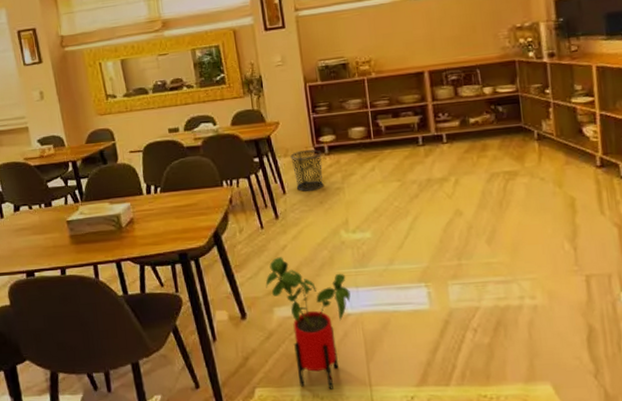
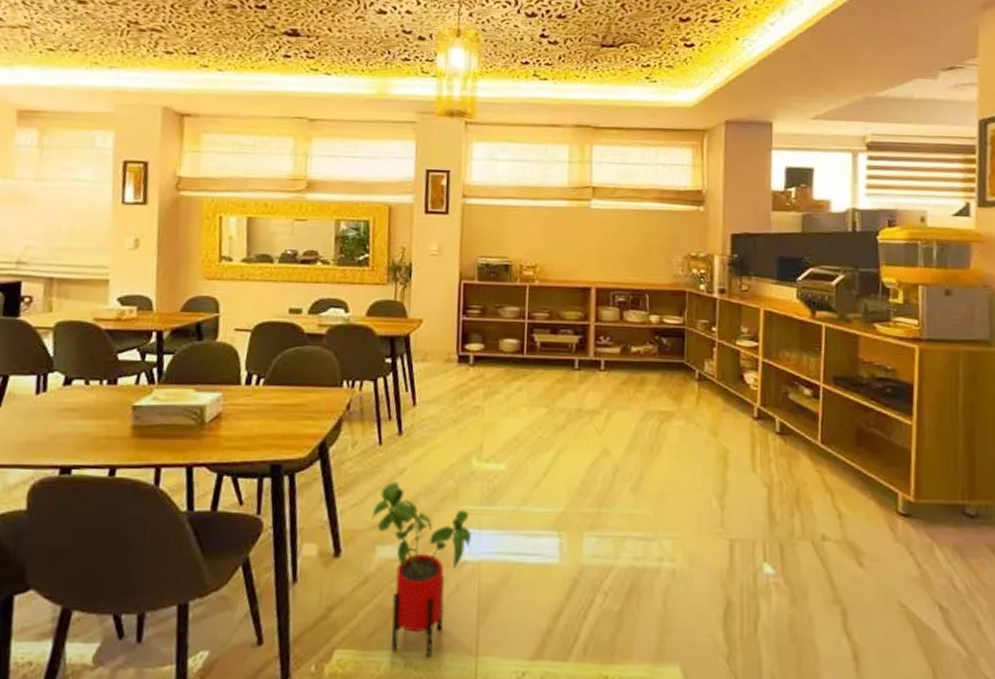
waste bin: present [290,150,324,192] -> none [428,357,466,407]

